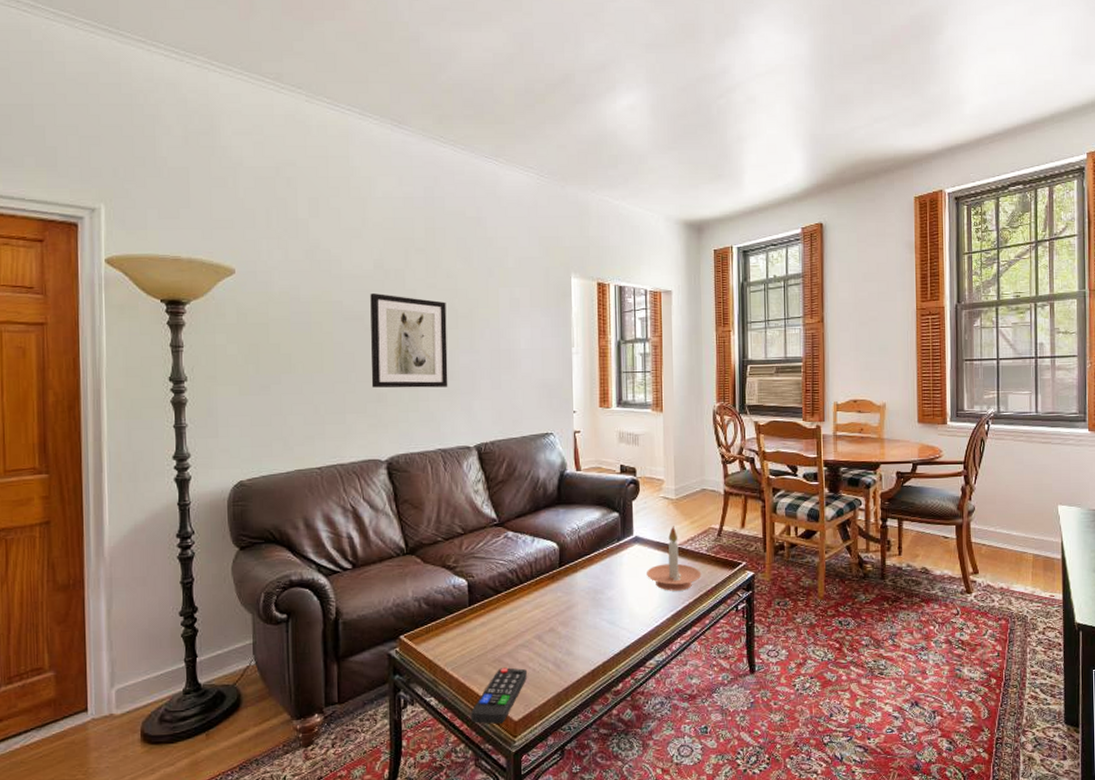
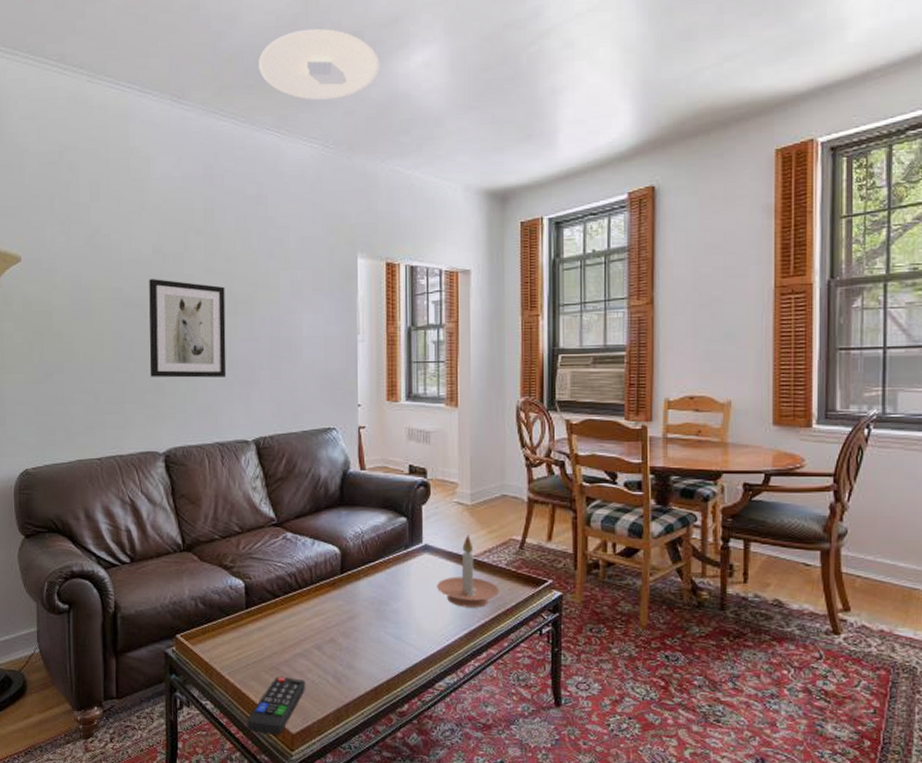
ceiling light: none [477,68,590,135] -> present [258,28,380,101]

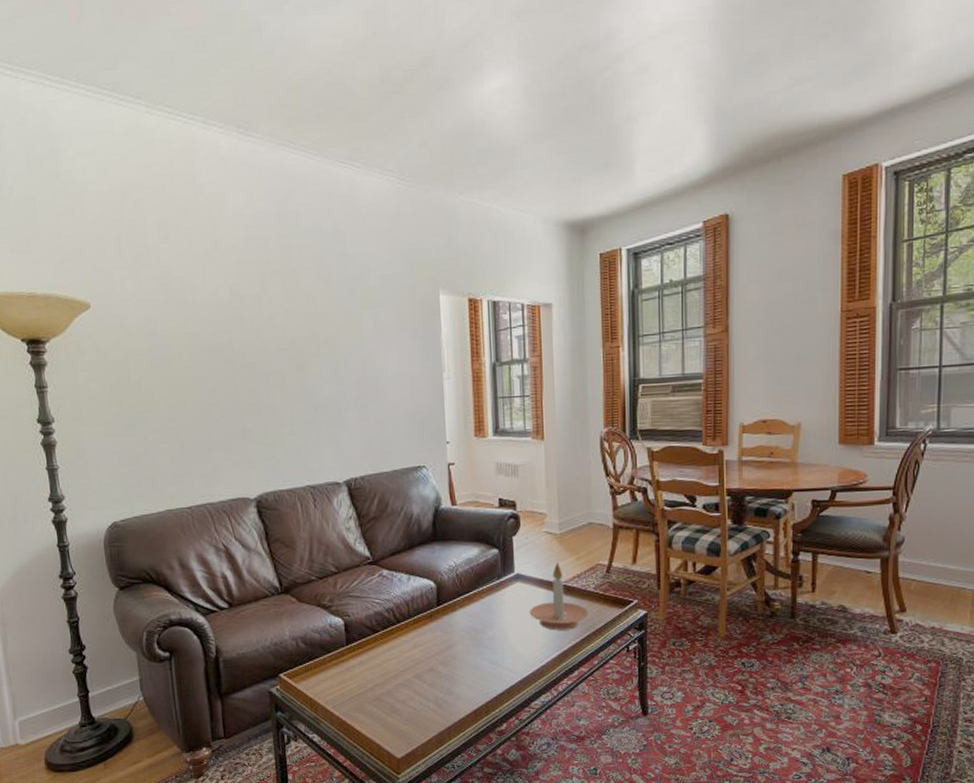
wall art: present [149,279,227,378] -> none [227,322,314,423]
remote control: present [247,676,305,735] -> none [354,706,408,761]
ceiling light: present [258,28,380,101] -> none [327,53,454,131]

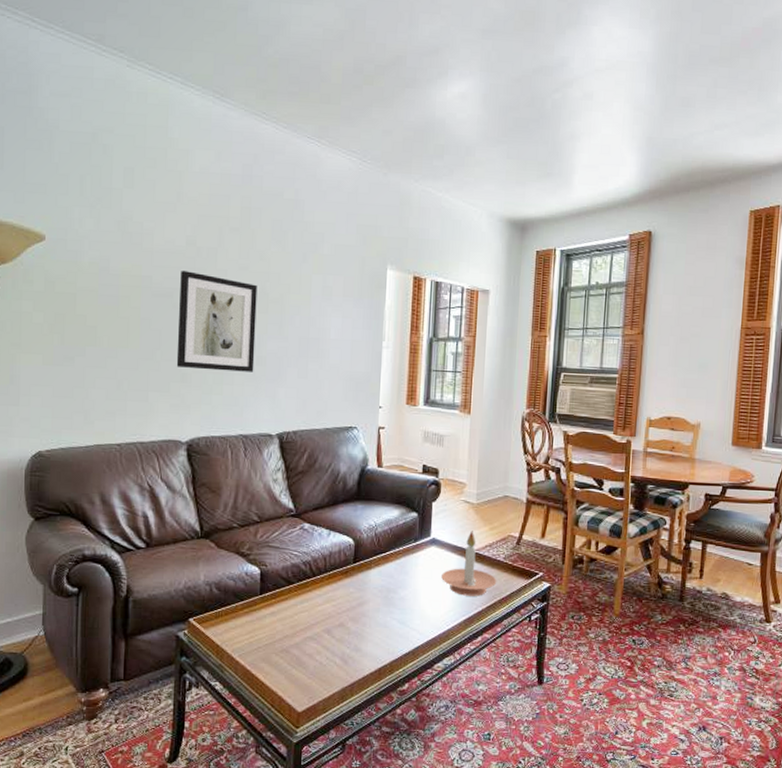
wall art: none [227,322,314,423] -> present [176,271,257,372]

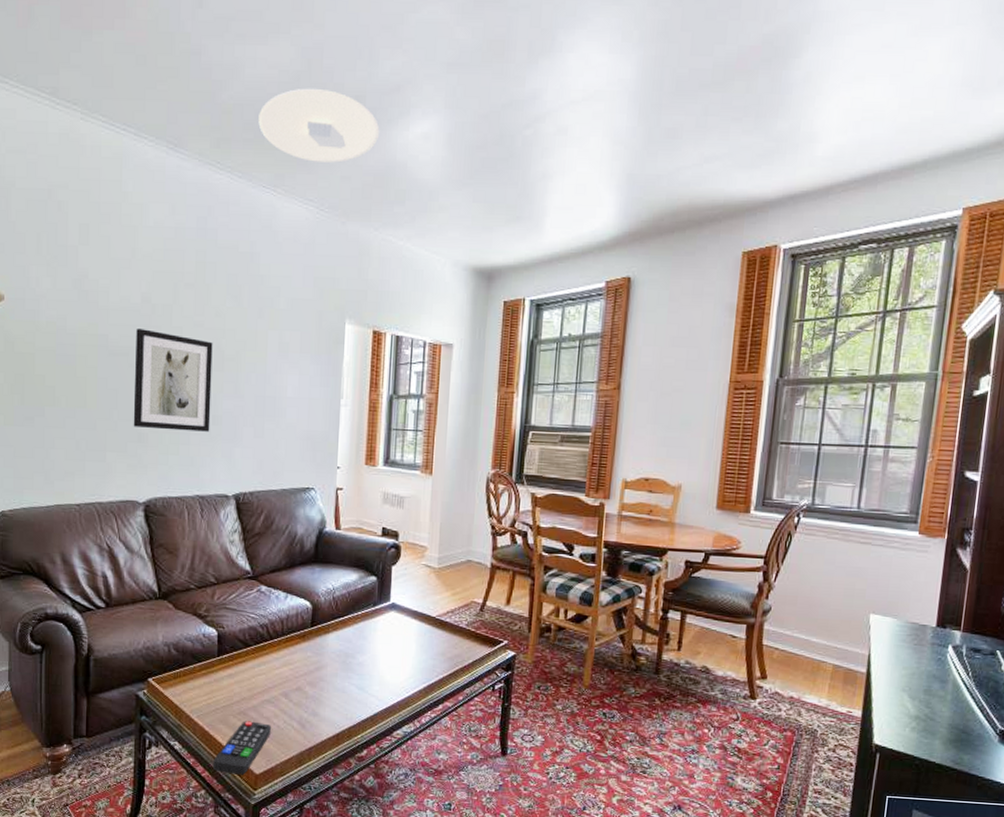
remote control: none [255,658,313,713] -> present [213,721,271,775]
ceiling light: none [303,46,420,118] -> present [258,88,380,164]
candle holder: present [441,531,497,596] -> none [401,596,459,664]

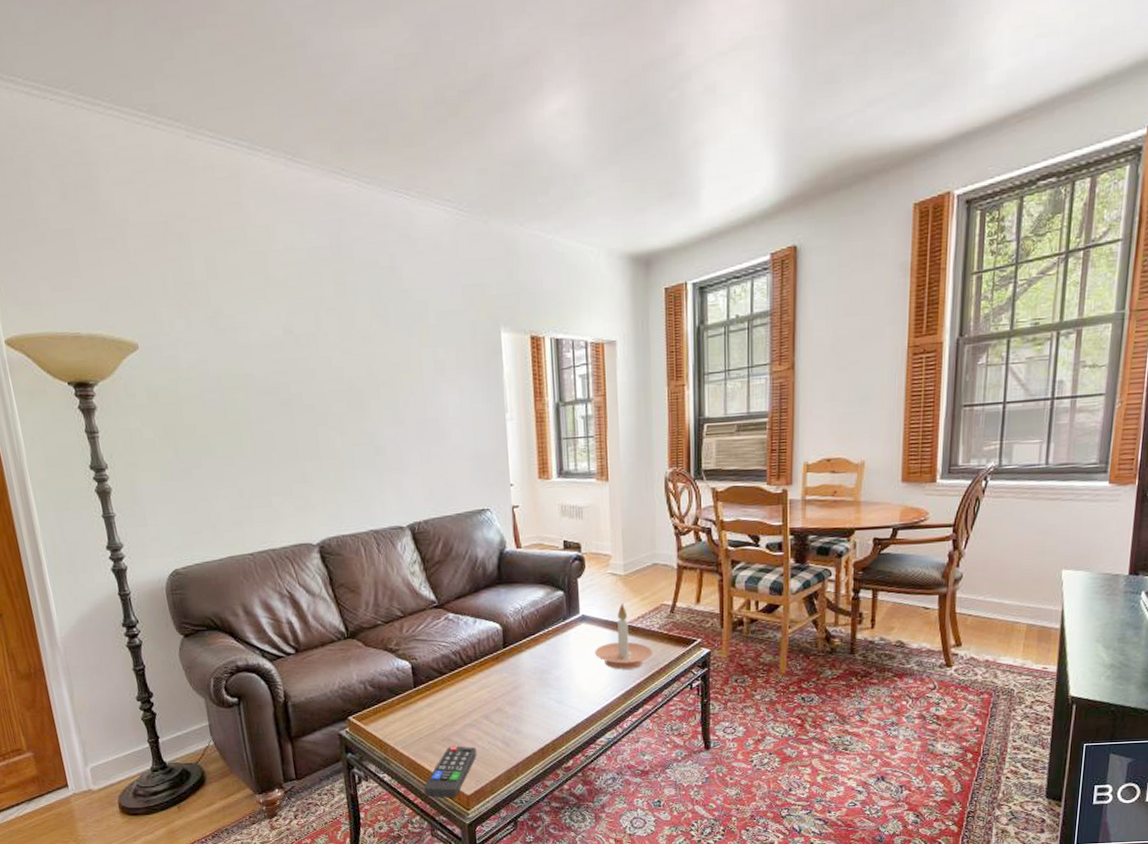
wall art: present [133,329,213,432] -> none [282,362,375,467]
ceiling light: present [258,88,380,164] -> none [379,71,513,157]
candle holder: none [401,596,459,664] -> present [595,603,653,670]

